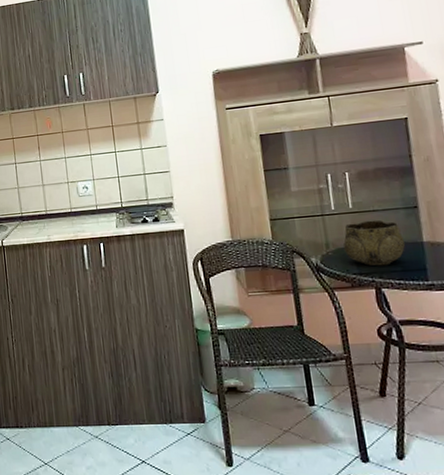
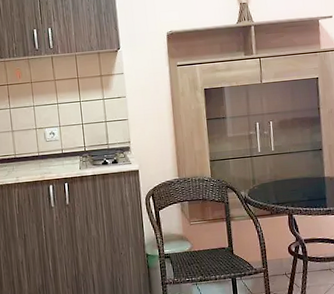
decorative bowl: present [343,219,406,266] -> none [266,160,312,197]

